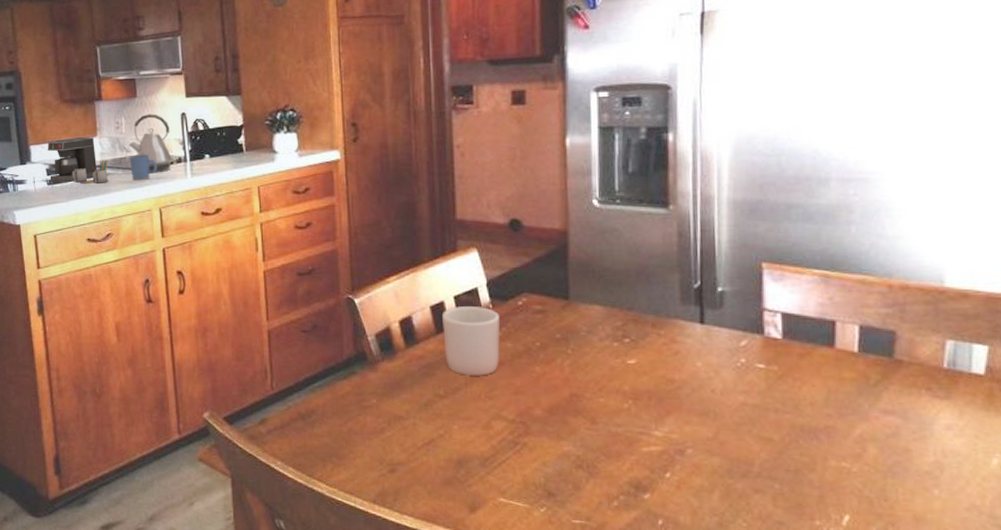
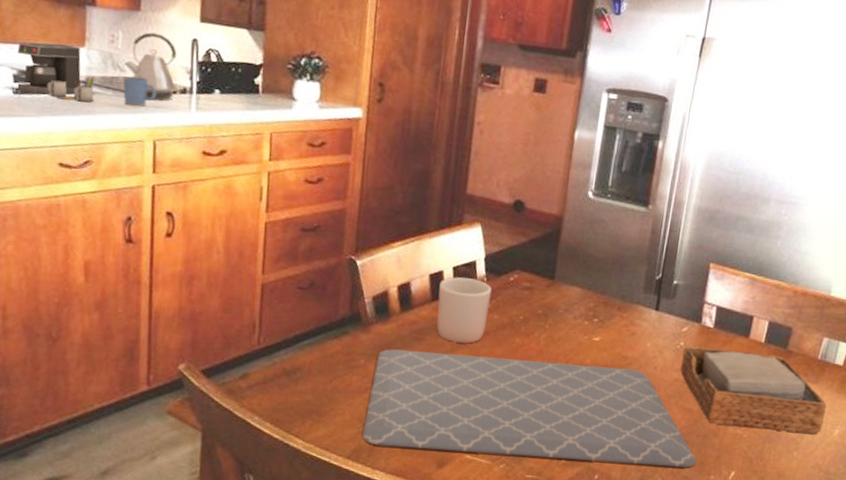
placemat: none [385,386,791,511] -> present [362,349,696,468]
napkin holder: none [745,363,972,467] -> present [680,346,827,435]

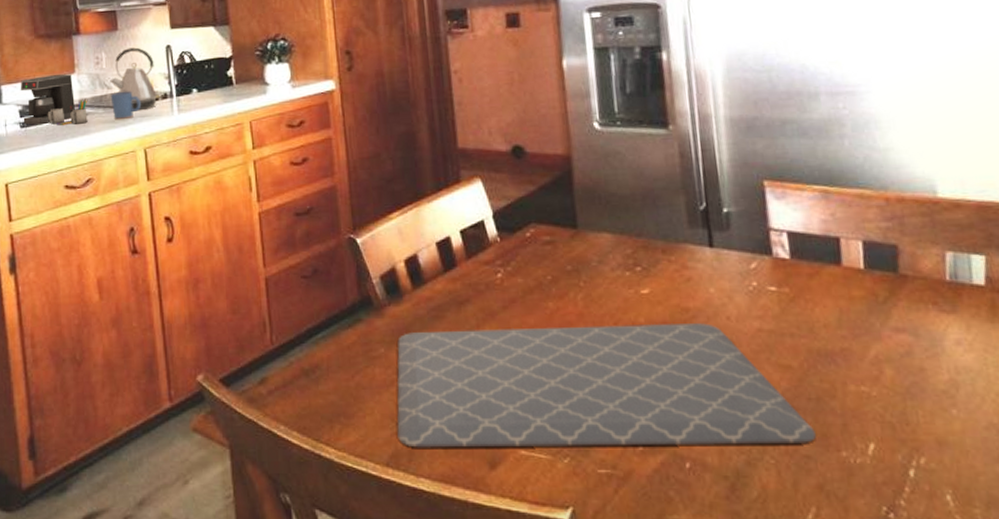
mug: present [436,277,492,344] -> none [449,240,511,316]
napkin holder: present [680,346,827,435] -> none [758,283,983,383]

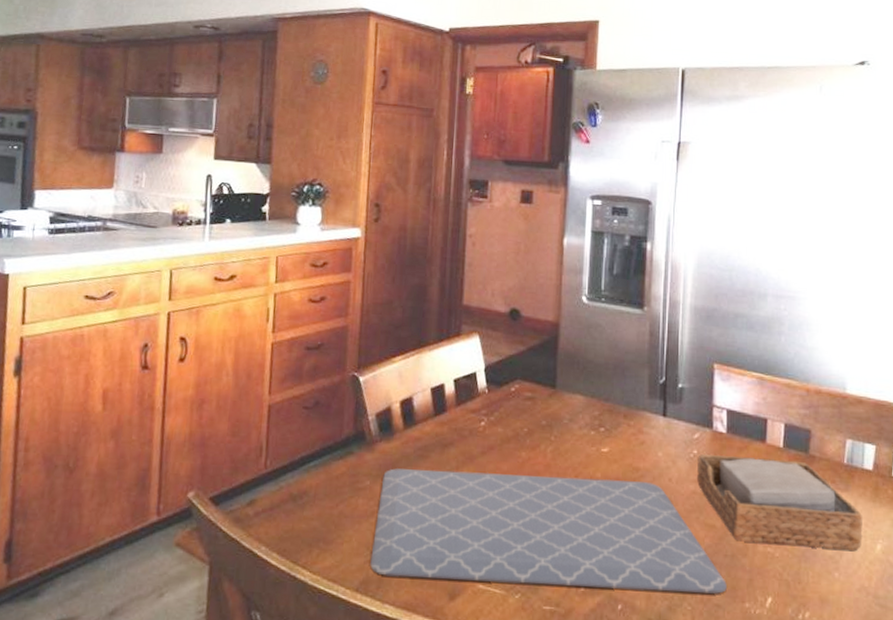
coffee maker: present [20,74,88,126] -> none [52,187,122,239]
kettle: present [110,47,160,111] -> none [146,171,194,233]
mug: present [110,90,141,120] -> none [144,212,174,240]
napkin holder: none [758,283,983,383] -> present [696,454,863,552]

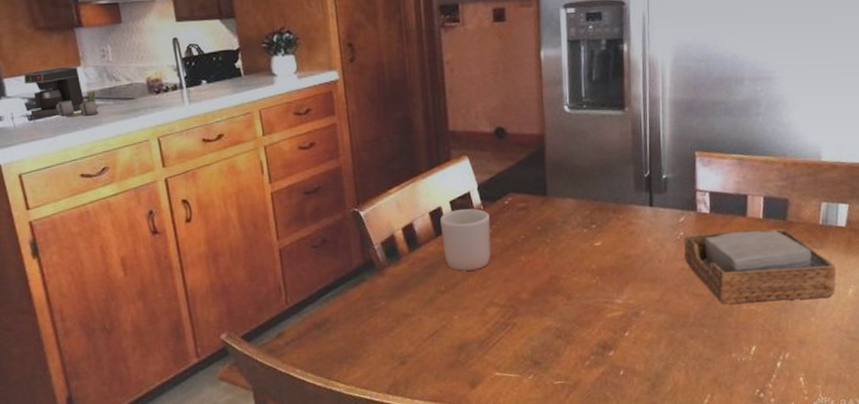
coffee maker: none [52,187,122,239] -> present [23,67,98,118]
placemat: present [370,468,727,594] -> none [396,266,715,378]
mug: none [440,389,493,460] -> present [440,208,491,271]

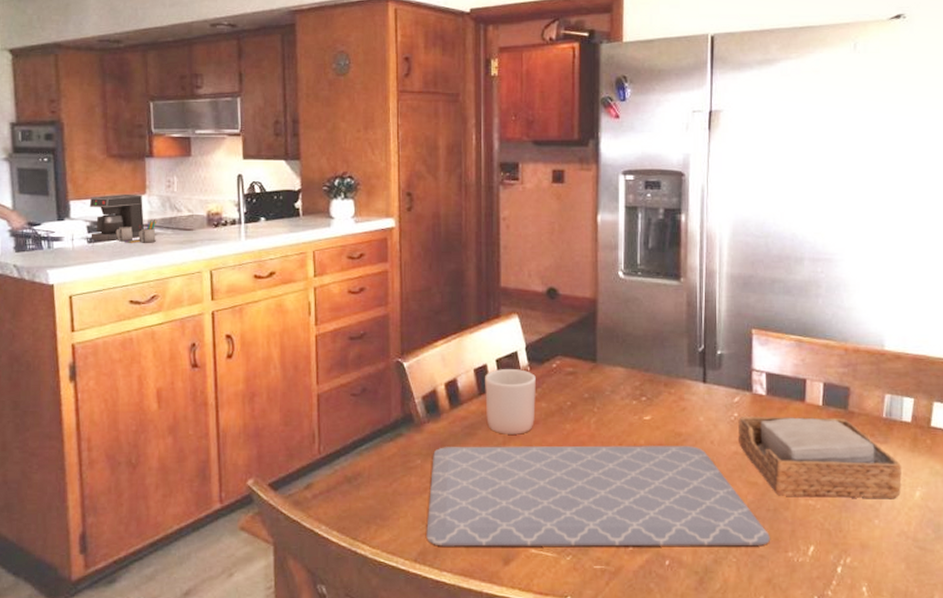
placemat: none [396,266,715,378] -> present [426,445,770,547]

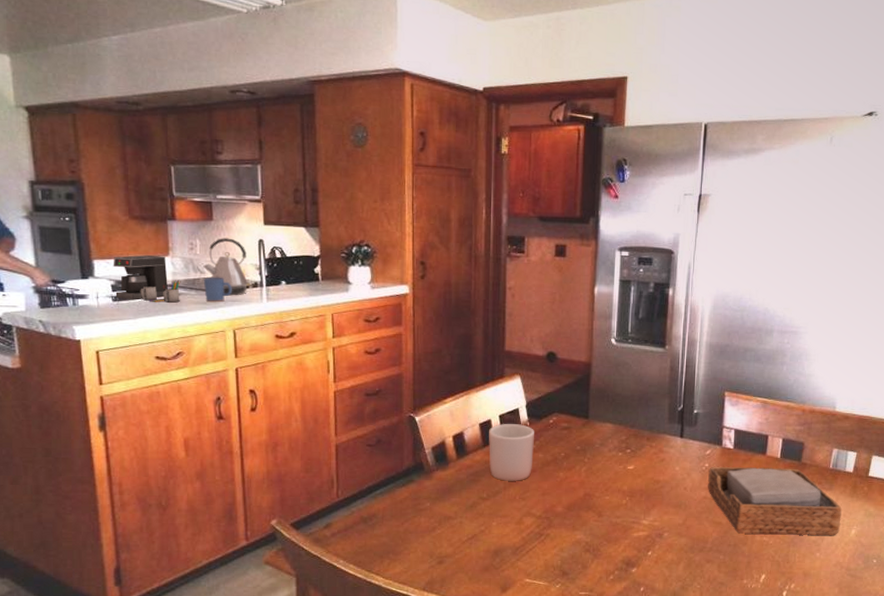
kettle: none [180,174,229,235] -> present [203,238,251,296]
mug: none [180,215,209,242] -> present [203,276,232,303]
placemat: present [426,445,770,547] -> none [434,491,729,577]

